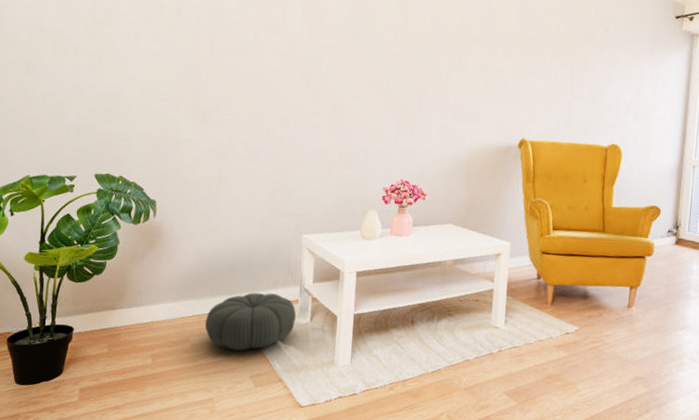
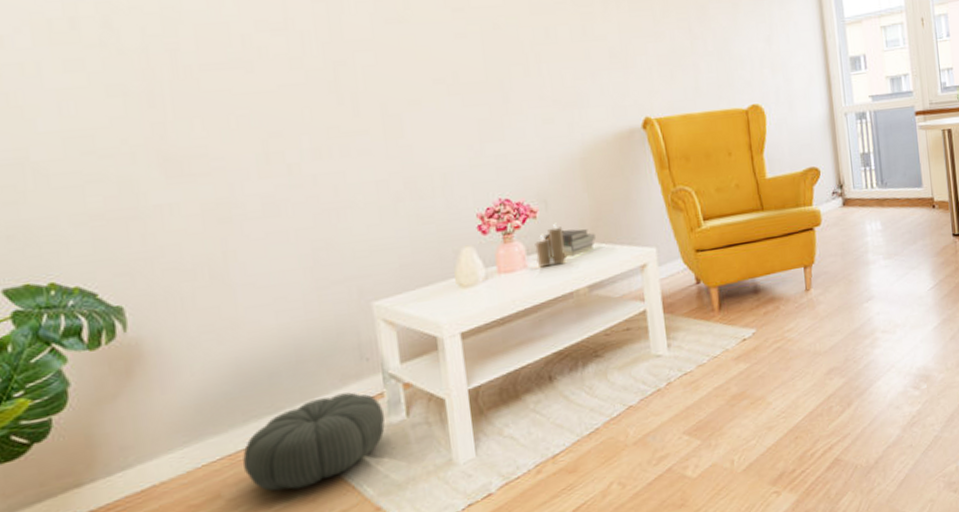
candle: none [419,206,443,239] -> present [535,223,567,268]
books: none [427,212,466,235] -> present [543,229,595,258]

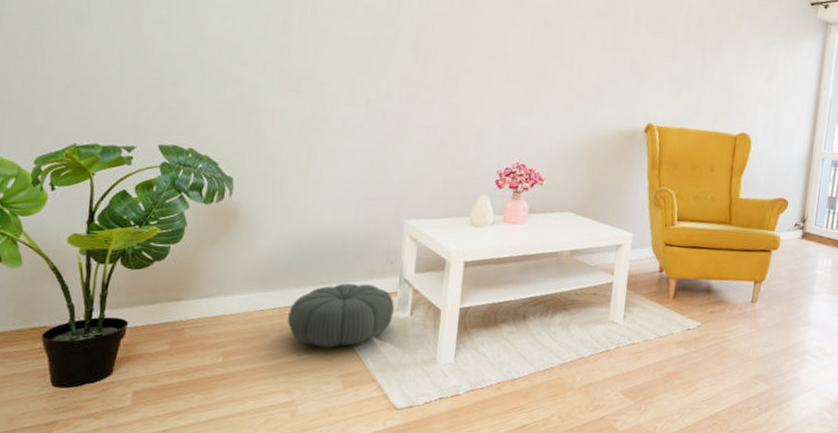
candle: present [535,223,567,268] -> none [535,192,562,228]
books: present [543,229,595,258] -> none [544,199,586,224]

